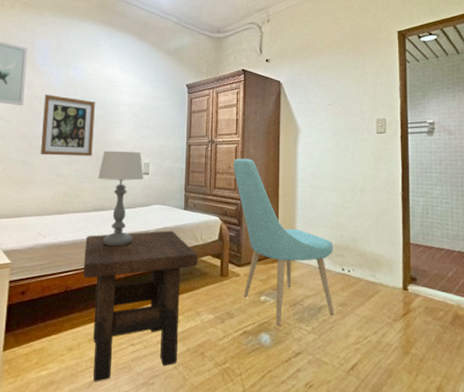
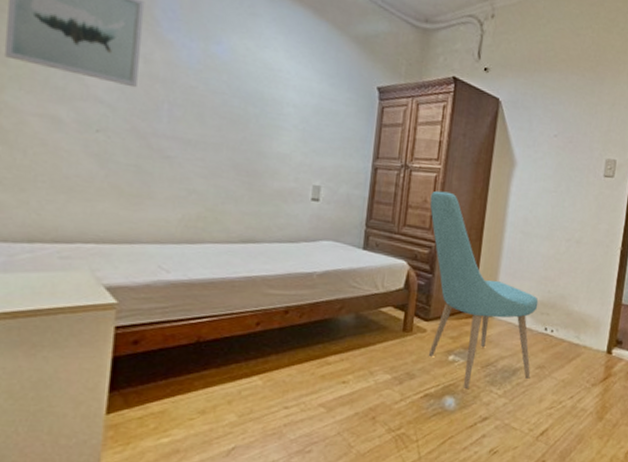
wall art: present [41,95,95,157] -> none [163,75,247,170]
side table: present [82,230,199,382] -> none [222,273,378,450]
table lamp: present [98,150,144,247] -> none [248,163,313,290]

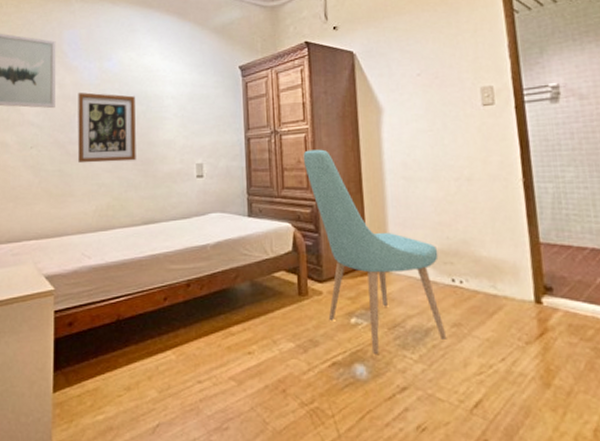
wall art: none [163,75,247,170] -> present [78,92,136,163]

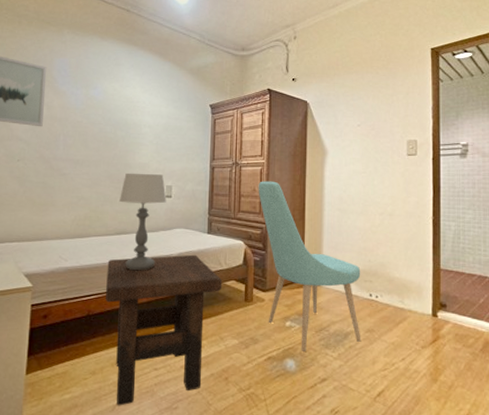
wall art: present [78,92,136,163] -> none [61,115,116,179]
side table: none [135,242,271,428] -> present [105,254,223,406]
table lamp: none [145,151,198,266] -> present [120,172,167,271]

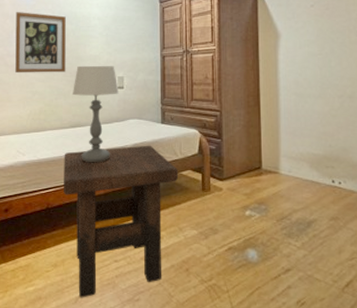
wall art: none [61,115,116,179] -> present [15,12,66,74]
chair: present [258,181,361,351] -> none [210,67,326,241]

